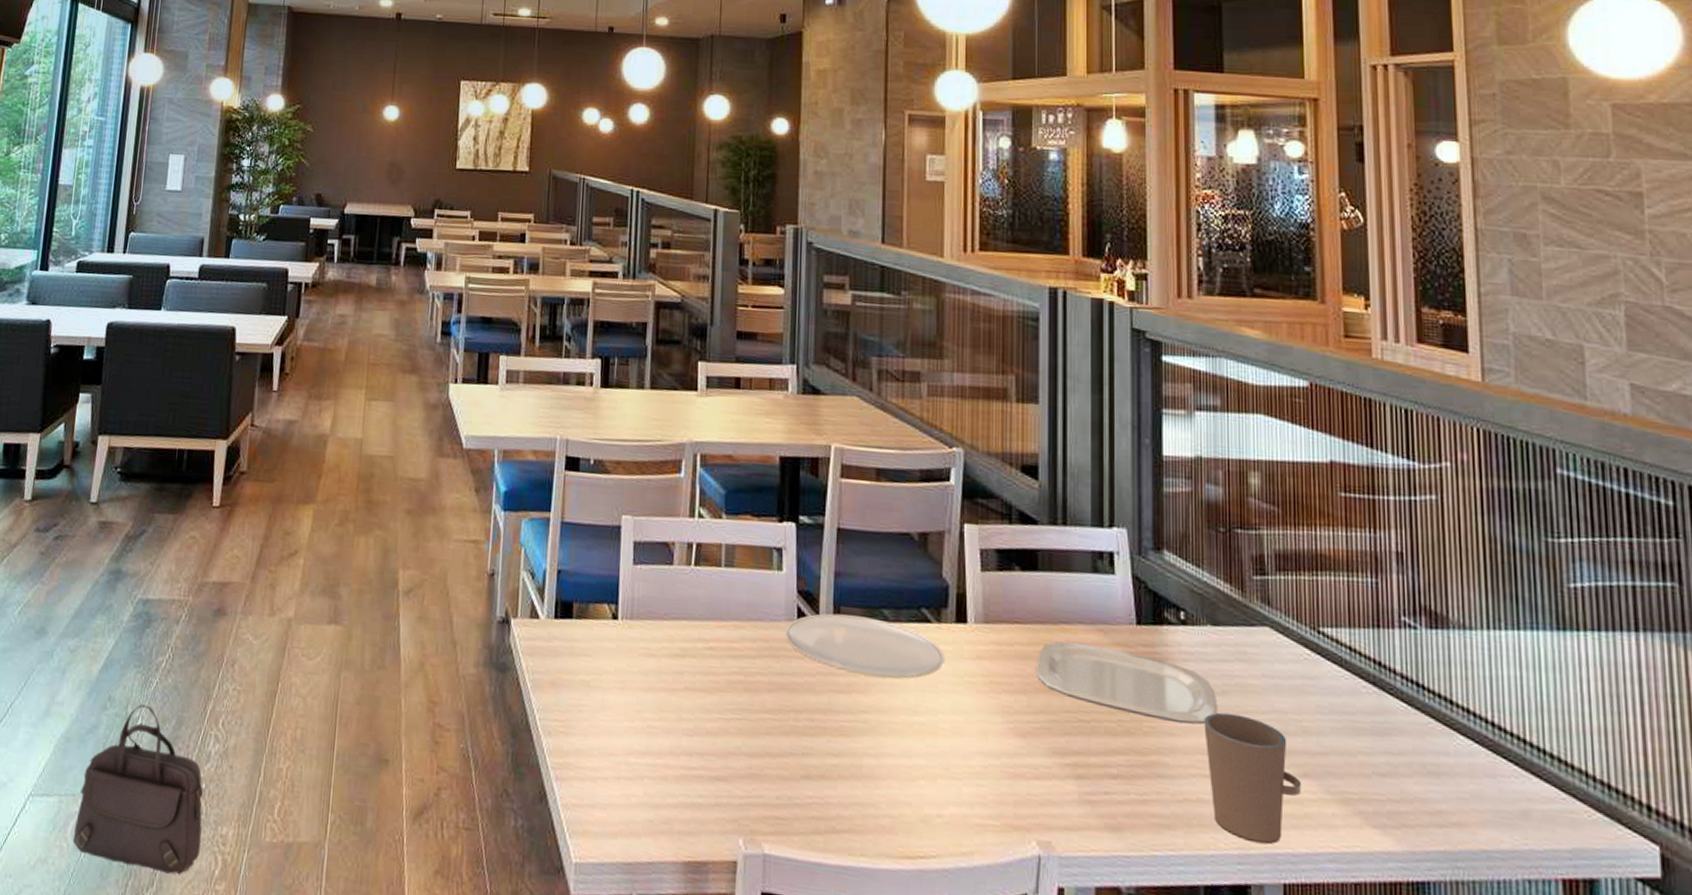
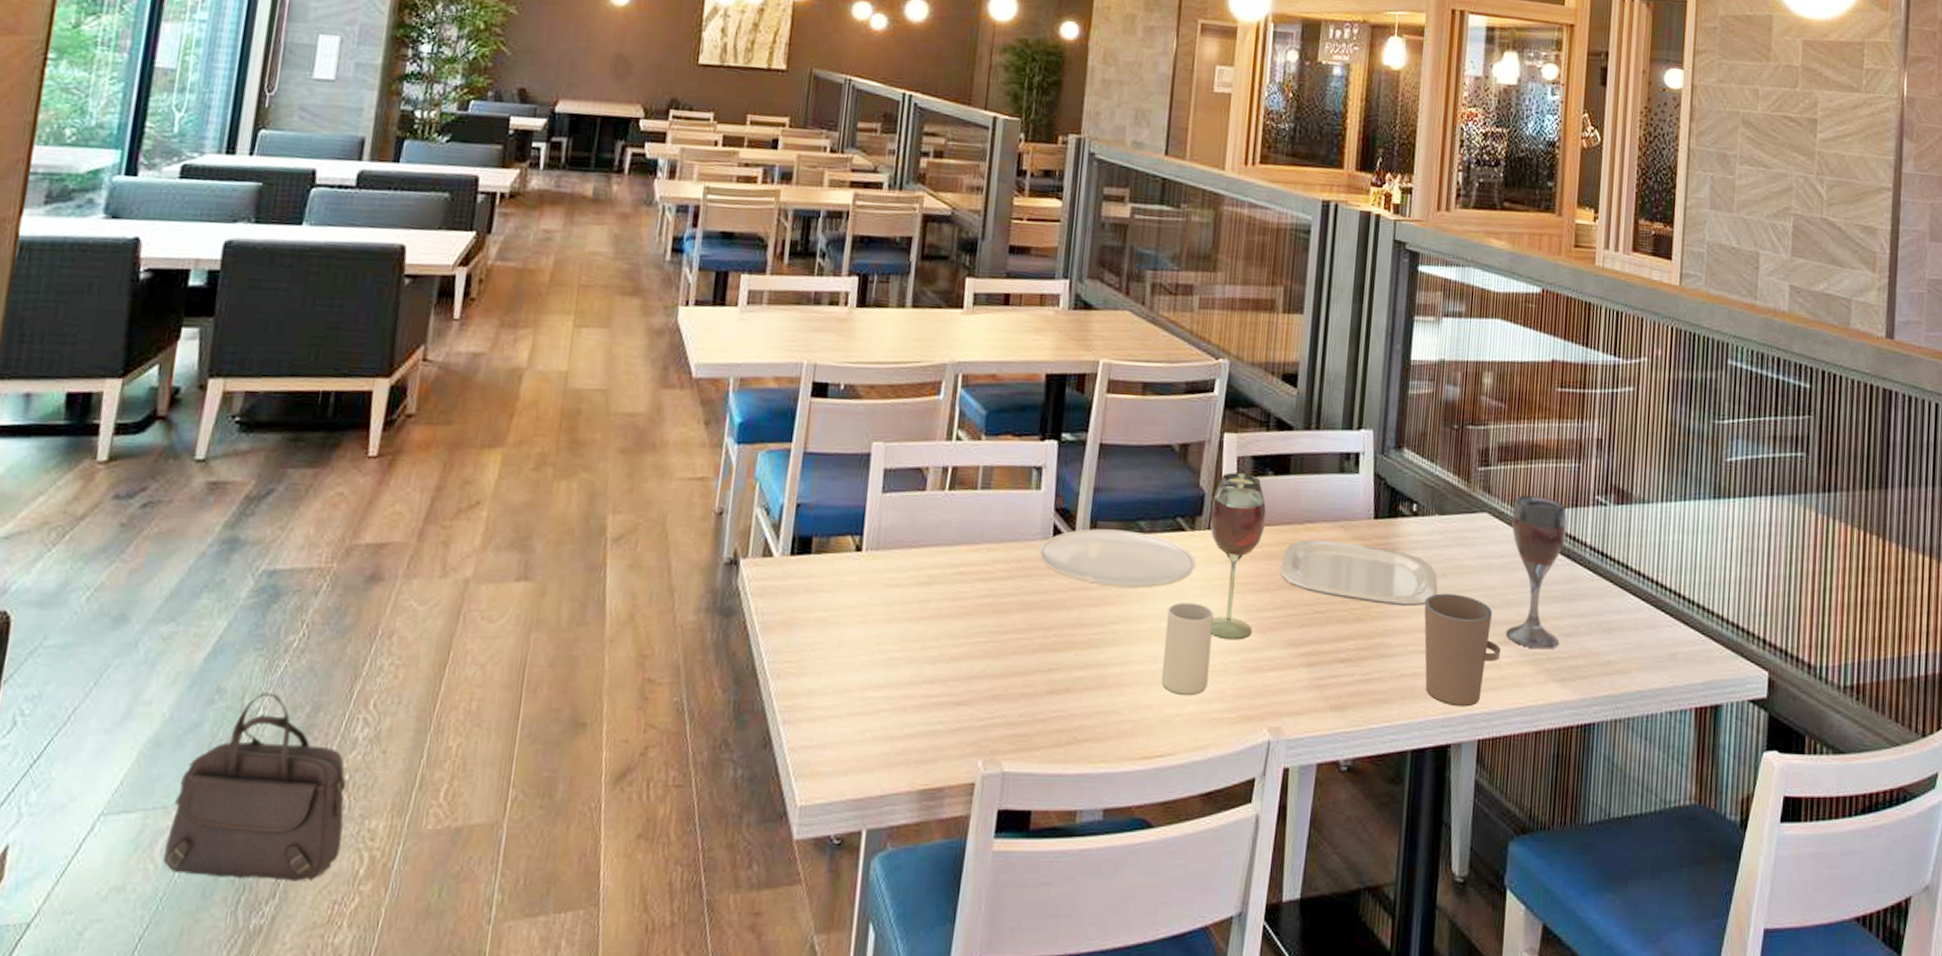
cup: none [917,697,968,797] -> present [1161,602,1214,696]
wineglass: none [955,565,1016,743] -> present [1209,473,1267,640]
cup: none [1300,610,1374,789] -> present [1505,495,1568,650]

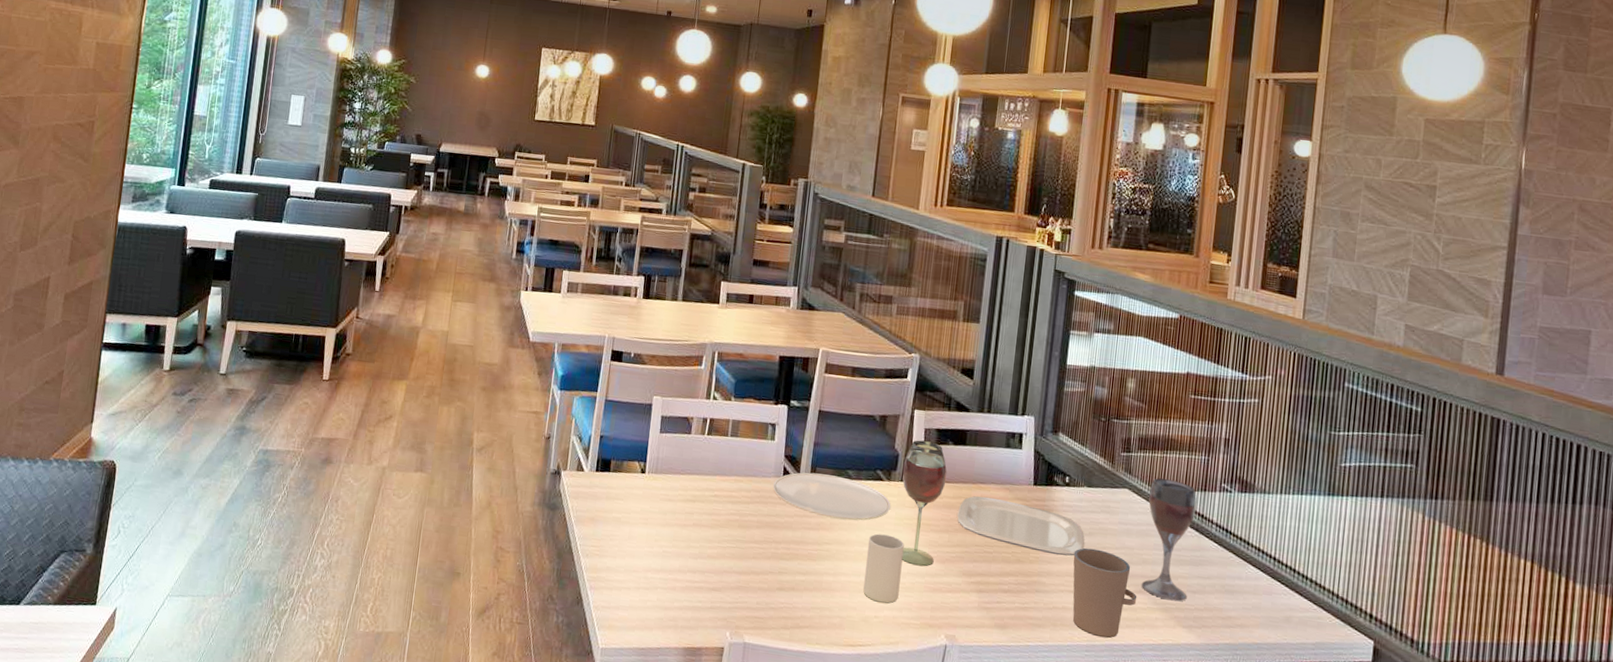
handbag: present [162,692,347,881] -> none [203,529,311,654]

